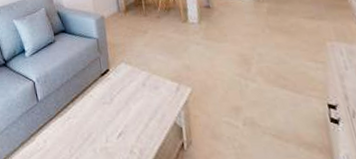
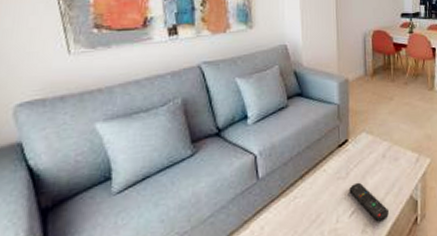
remote control: none [114,107,154,145] -> present [349,182,389,222]

